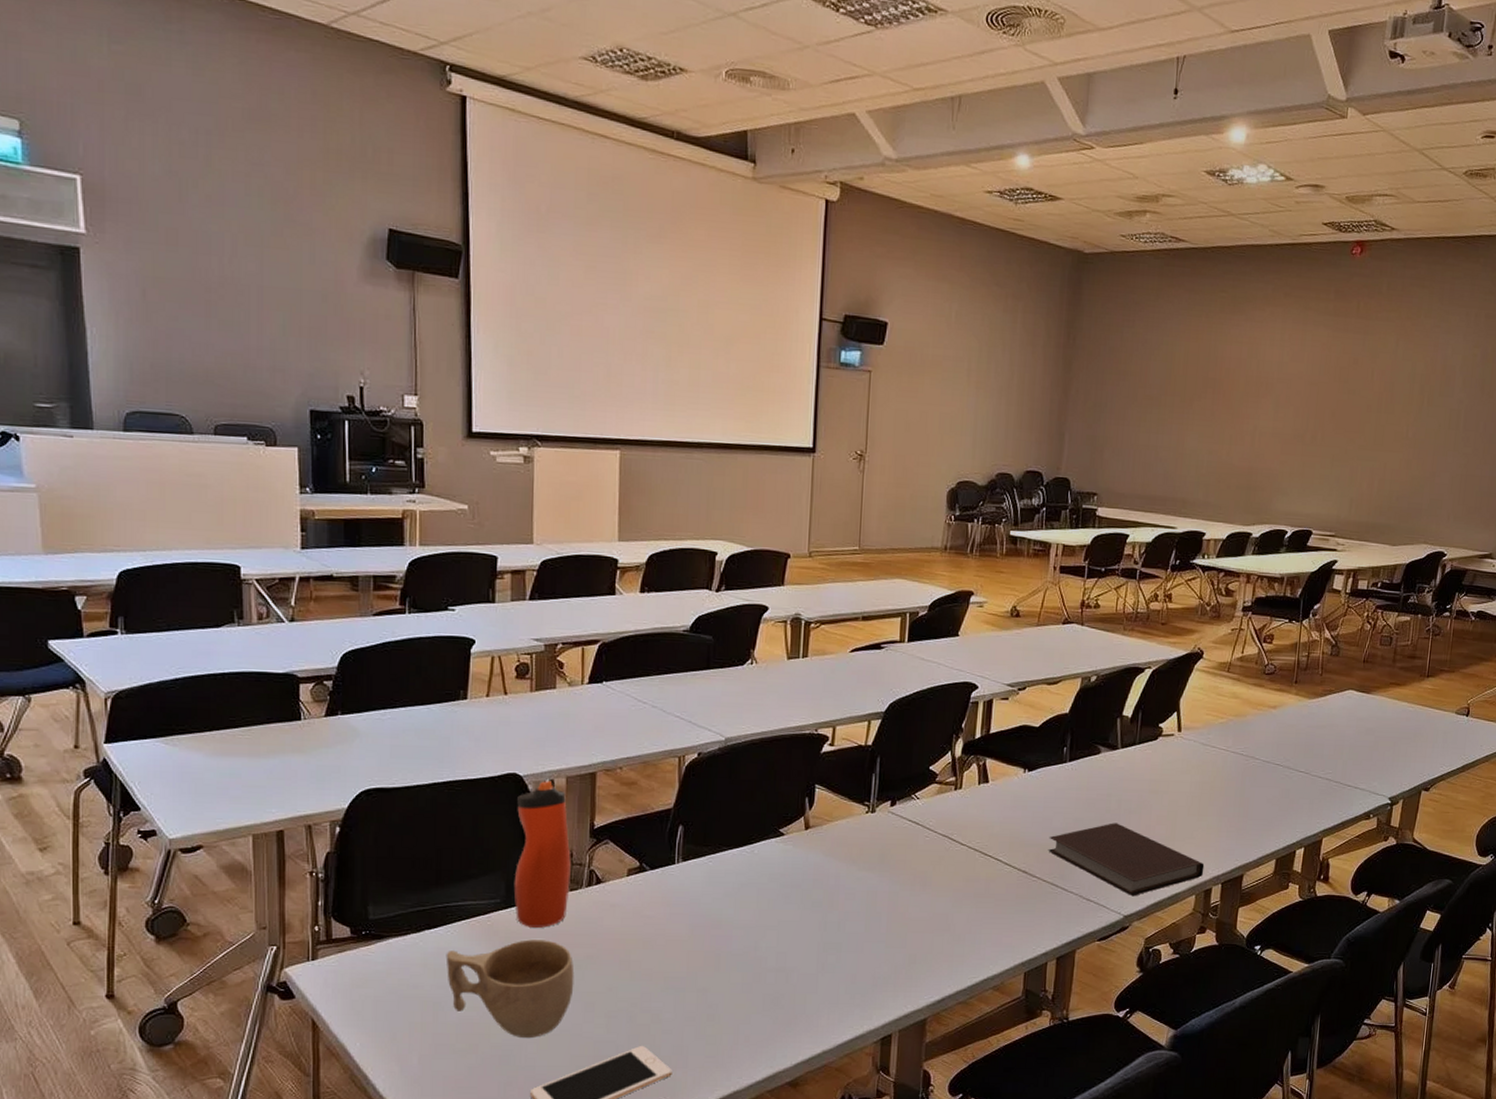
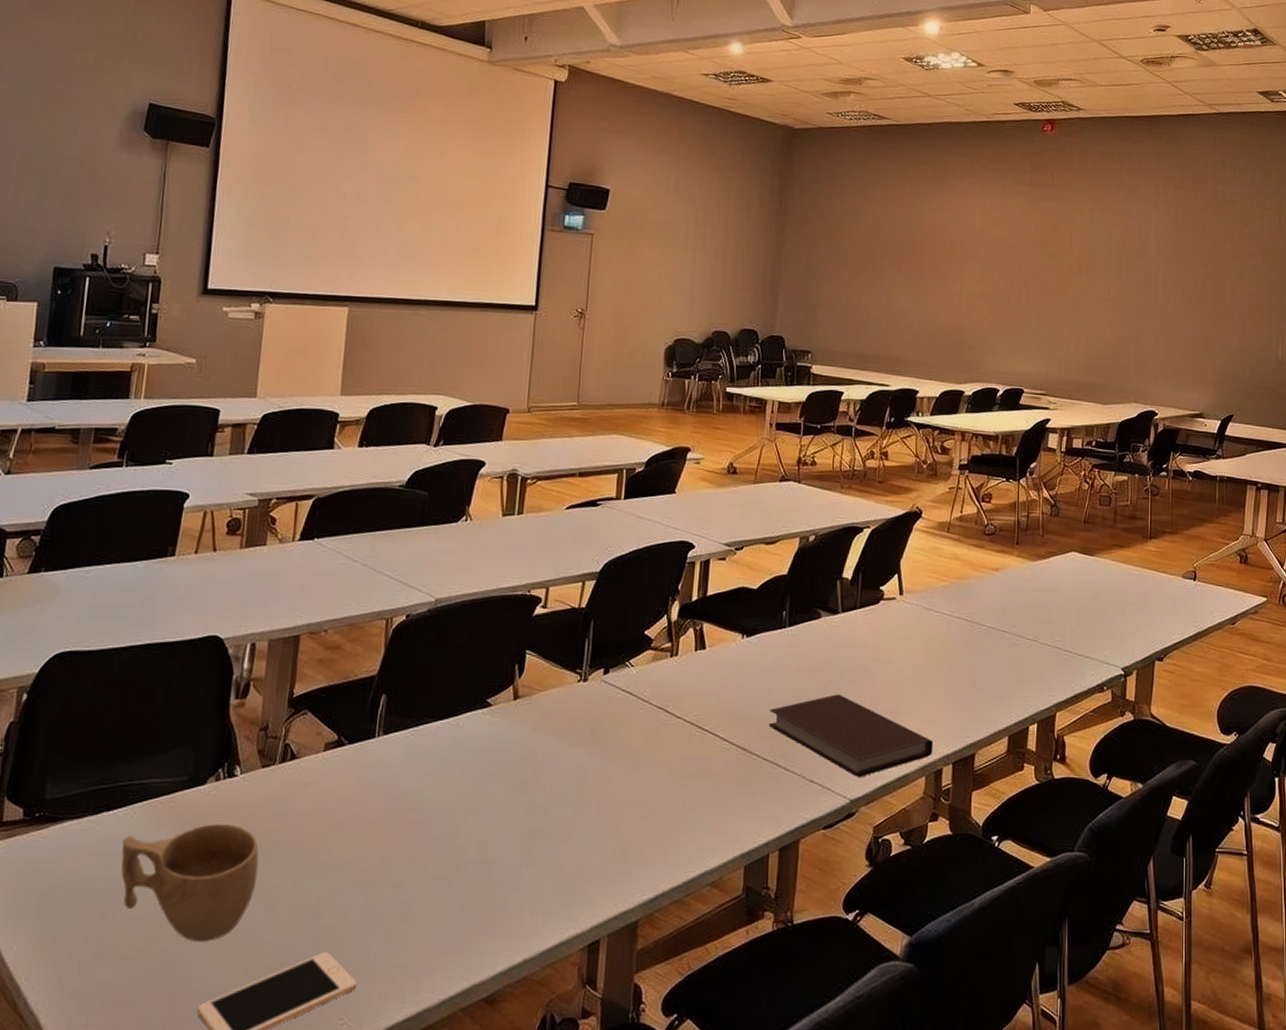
water bottle: present [513,781,571,928] -> none [202,644,267,810]

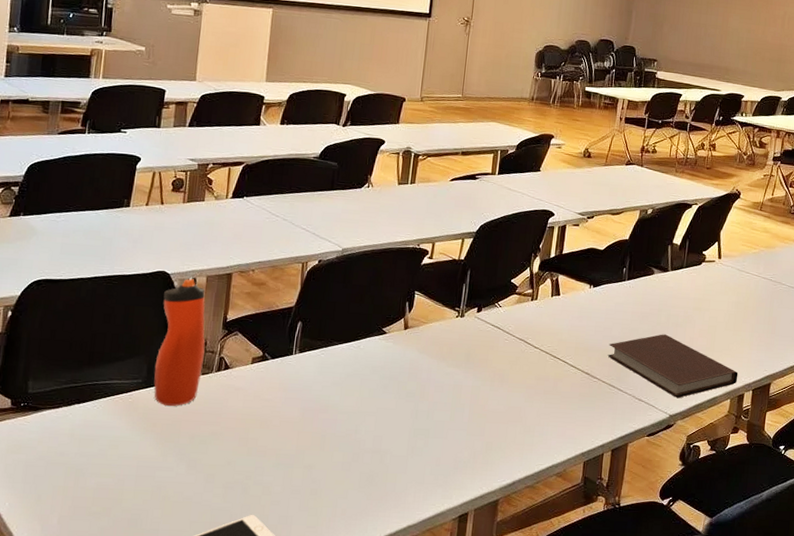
cup: present [121,824,259,943] -> none [90,416,200,505]
water bottle: none [202,644,267,810] -> present [154,279,206,406]

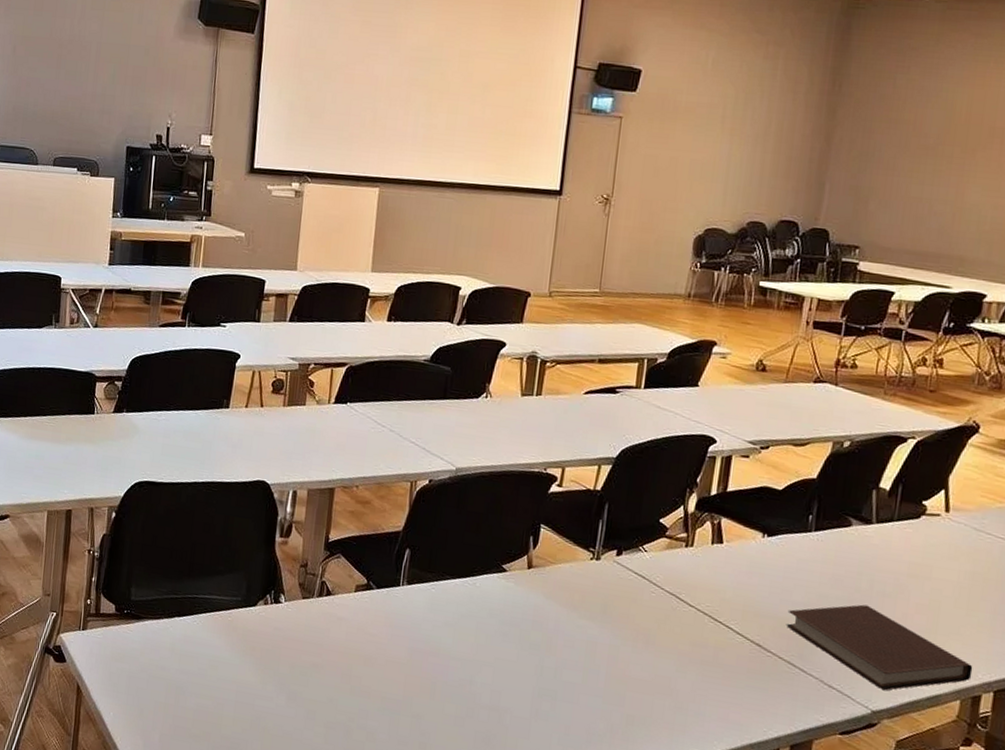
water bottle: present [154,279,206,406] -> none [253,491,306,631]

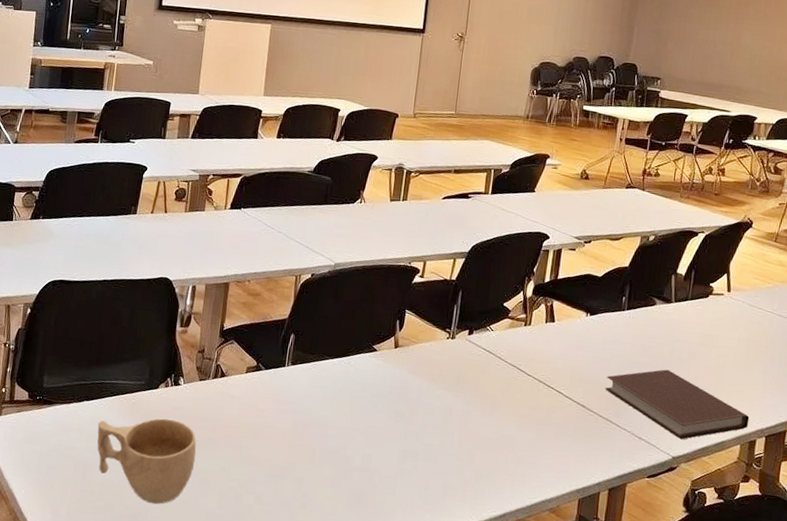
cup: none [190,639,300,736] -> present [97,418,197,505]

